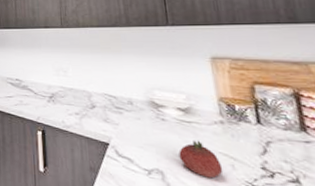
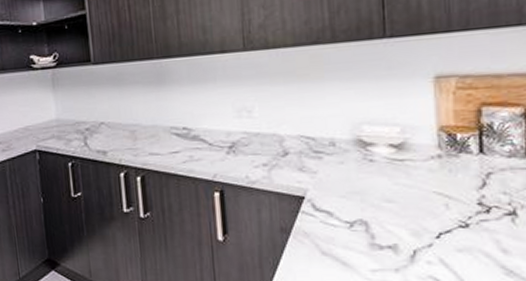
fruit: present [178,140,224,179] -> none [387,180,436,222]

